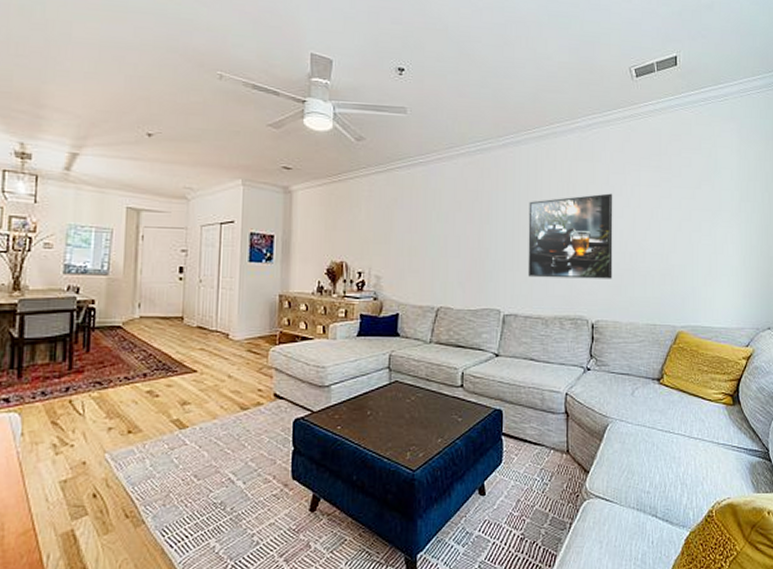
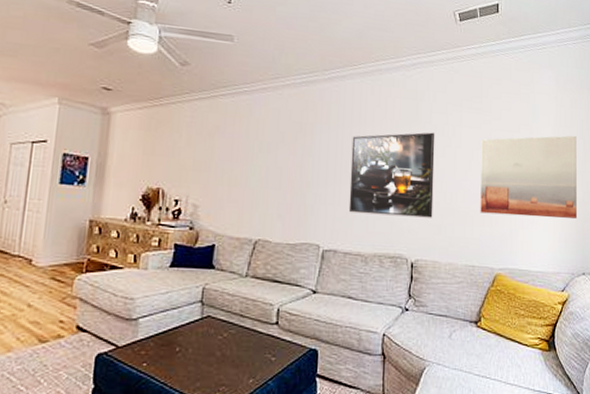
wall art: none [661,188,761,274] -> present [480,135,577,219]

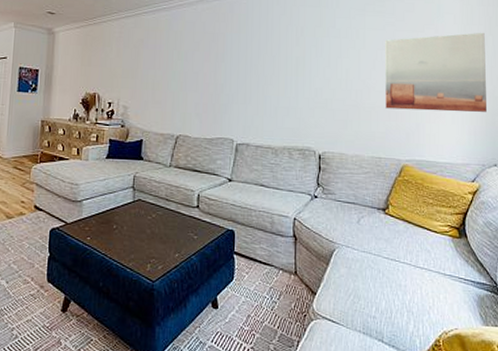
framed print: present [348,132,435,218] -> none [259,36,339,114]

